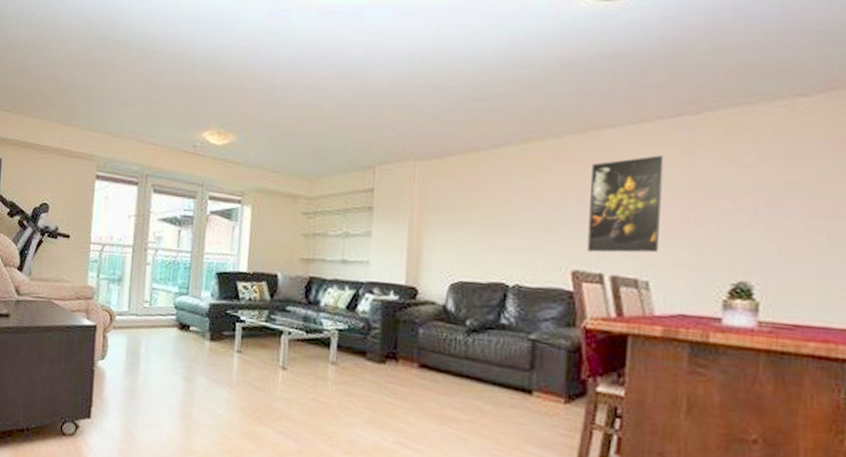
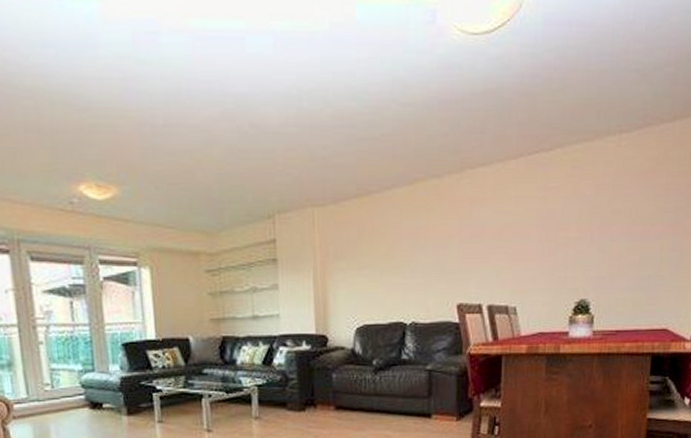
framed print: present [586,155,664,253] -> none [468,191,526,285]

